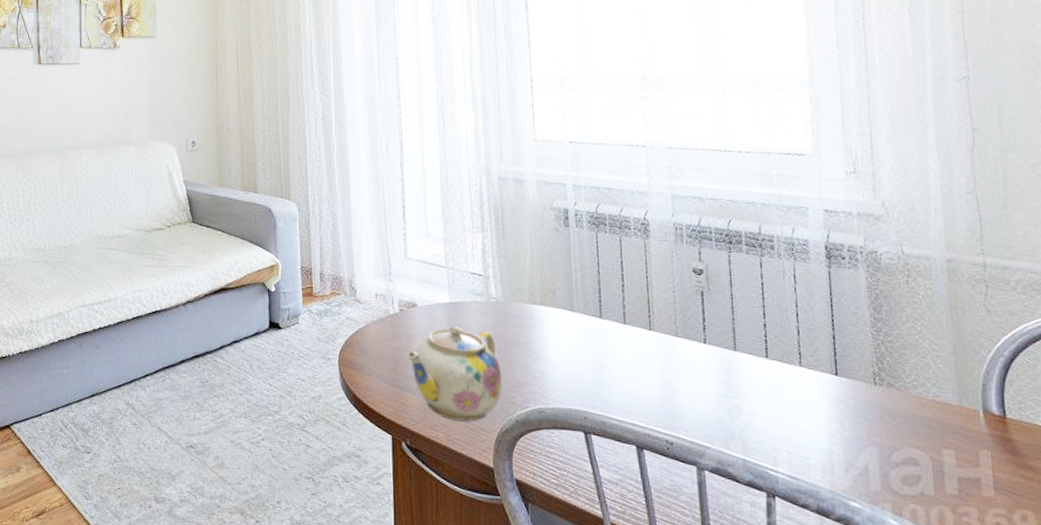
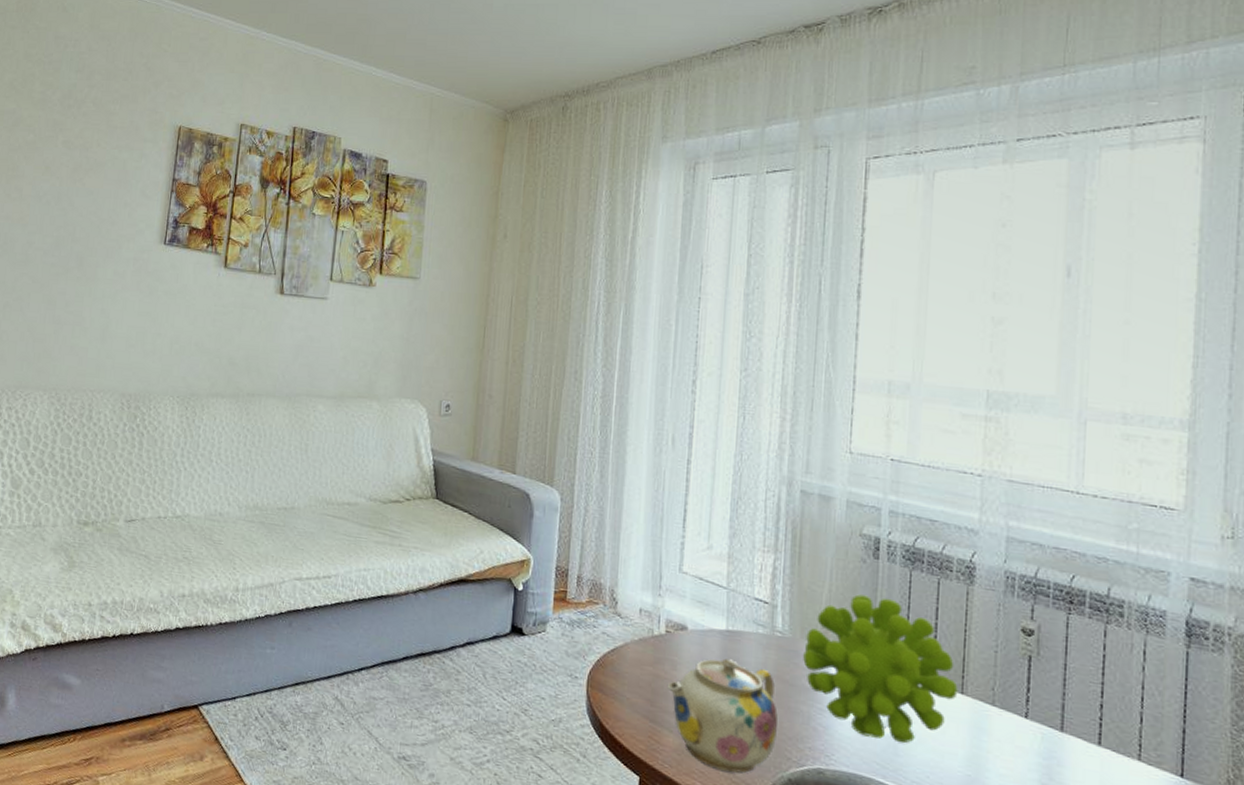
plant: none [516,258,647,378] -> present [803,594,958,744]

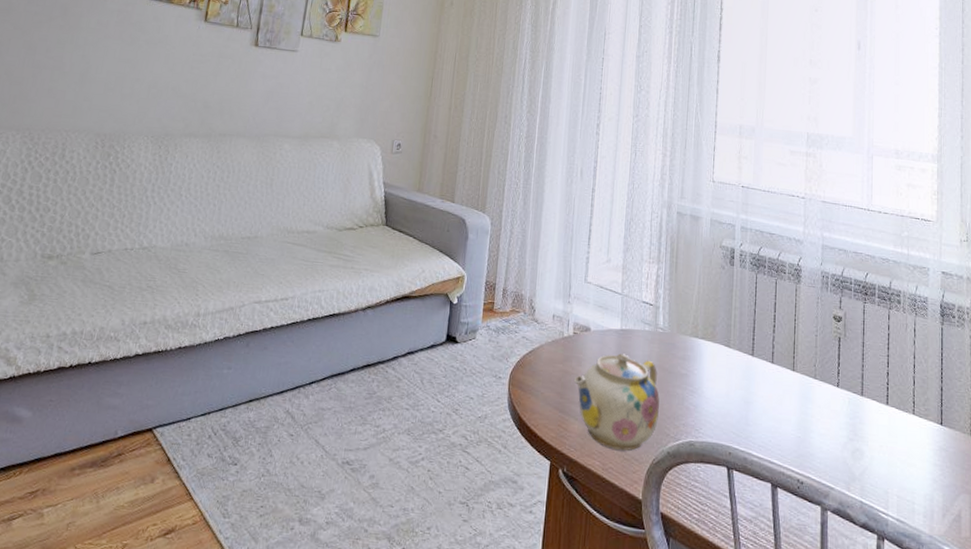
plant: present [803,594,958,744] -> none [679,295,791,415]

